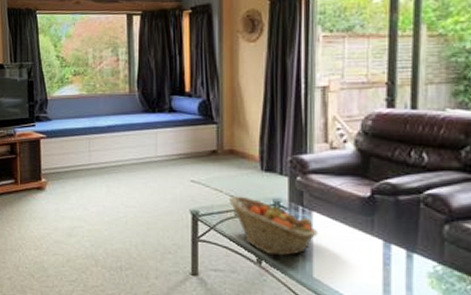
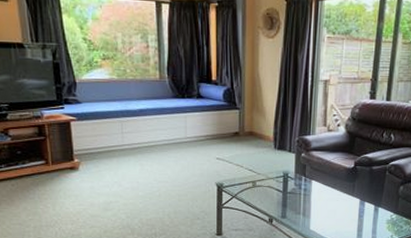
fruit basket: present [229,195,318,256] -> none [248,170,315,215]

